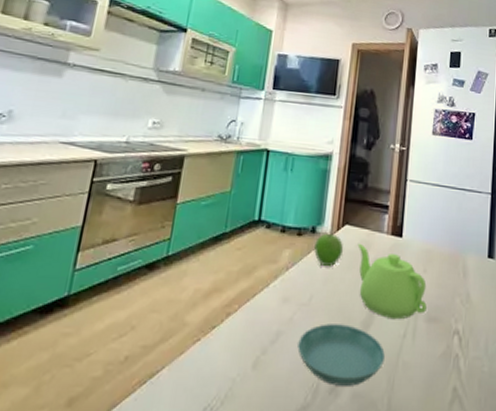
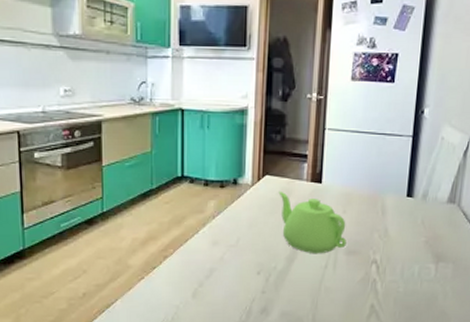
saucer: present [297,324,385,386] -> none [230,260,308,308]
fruit: present [314,233,344,267] -> none [237,184,266,214]

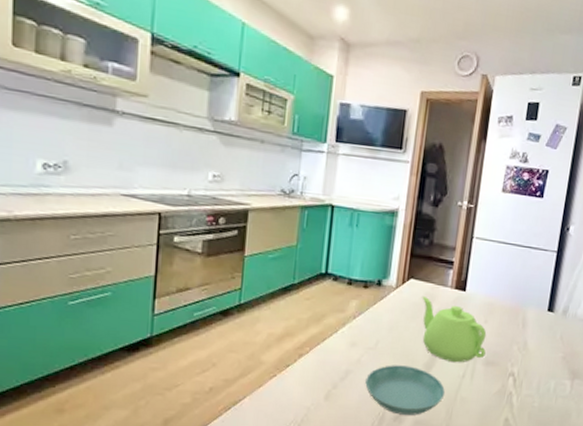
saucer: none [230,260,308,308] -> present [365,365,445,415]

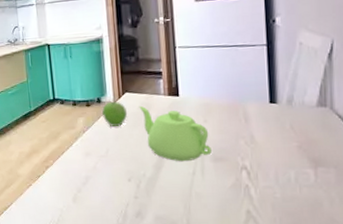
saucer: present [365,365,445,415] -> none [104,168,179,212]
fruit: none [380,286,409,317] -> present [102,101,128,127]

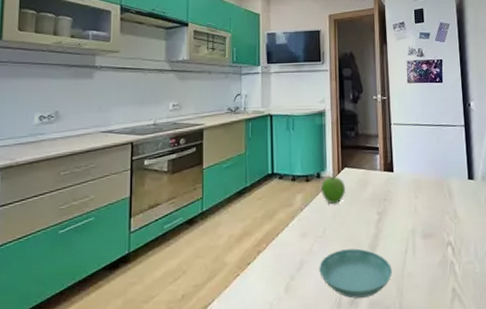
saucer: none [104,168,179,212] -> present [319,248,392,298]
teapot: present [139,105,212,162] -> none [357,181,422,240]

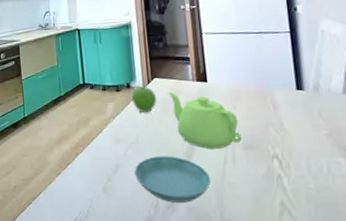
teapot: none [357,181,422,240] -> present [168,91,242,150]

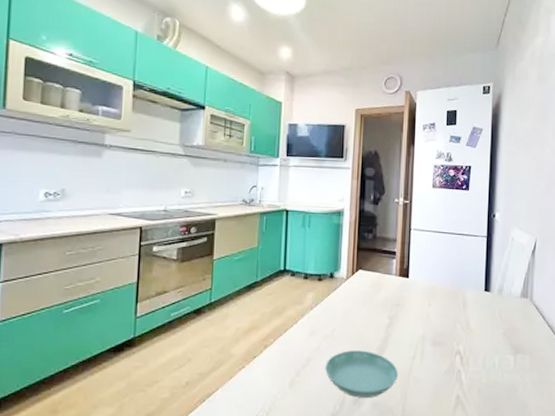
fruit: present [131,86,158,113] -> none [333,277,359,306]
teapot: present [168,91,242,150] -> none [370,284,432,345]

